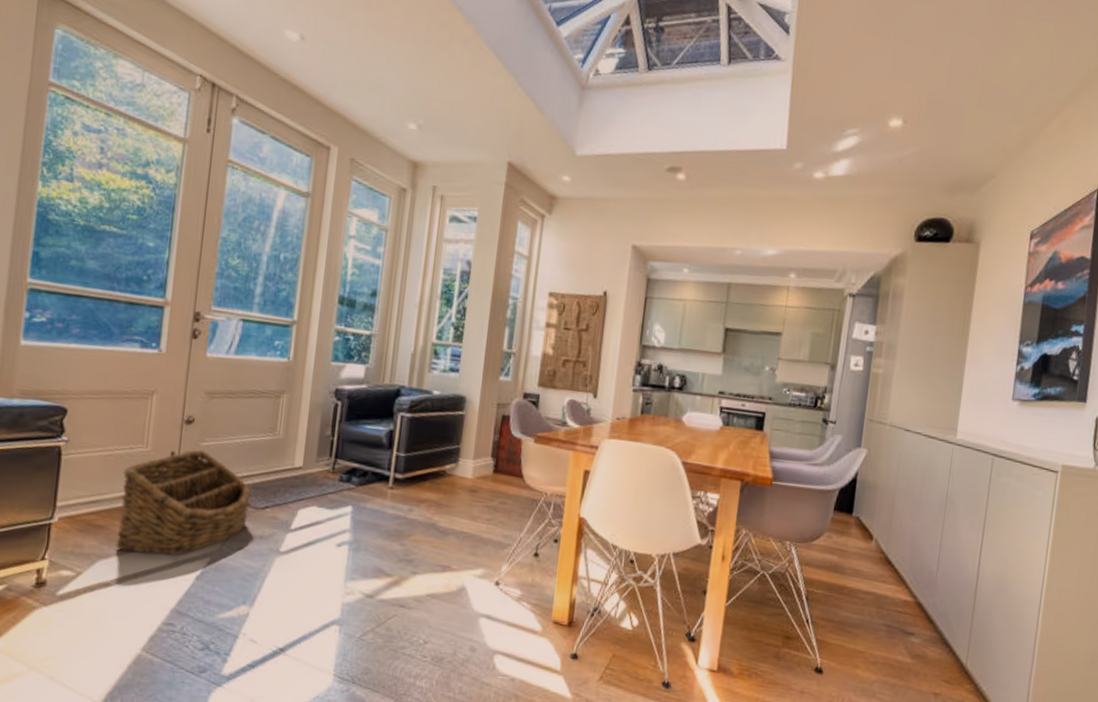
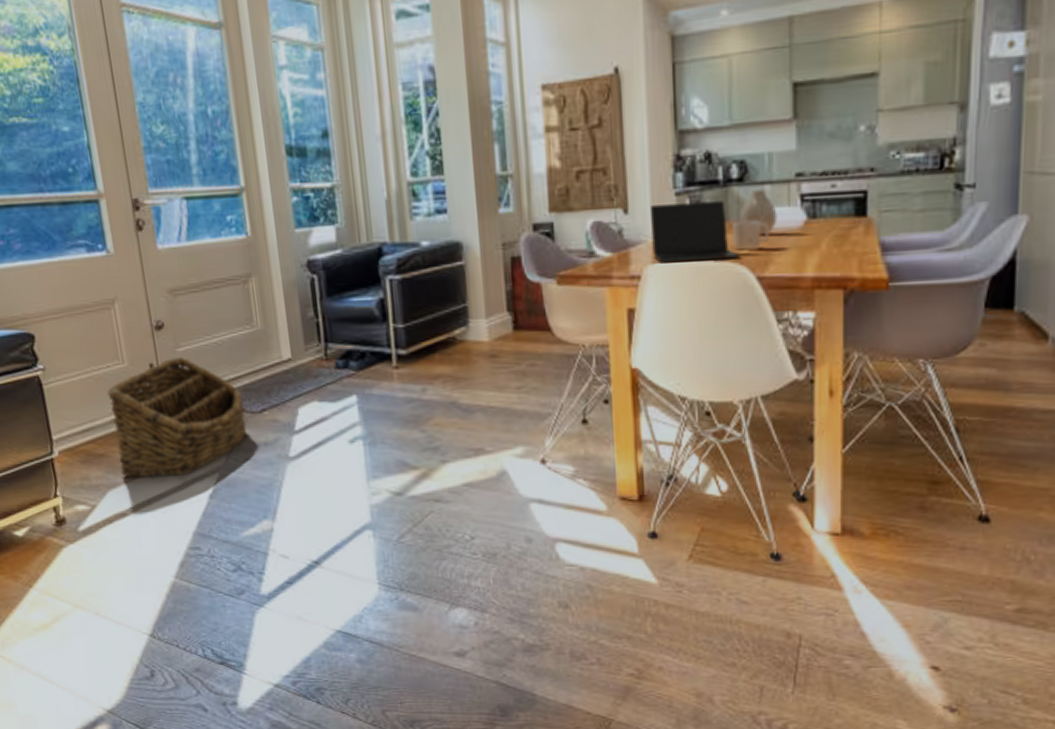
laptop: none [609,395,673,446] -> present [649,201,741,264]
mug: none [668,418,697,442] -> present [731,220,771,251]
vase: none [676,398,703,432] -> present [740,189,778,235]

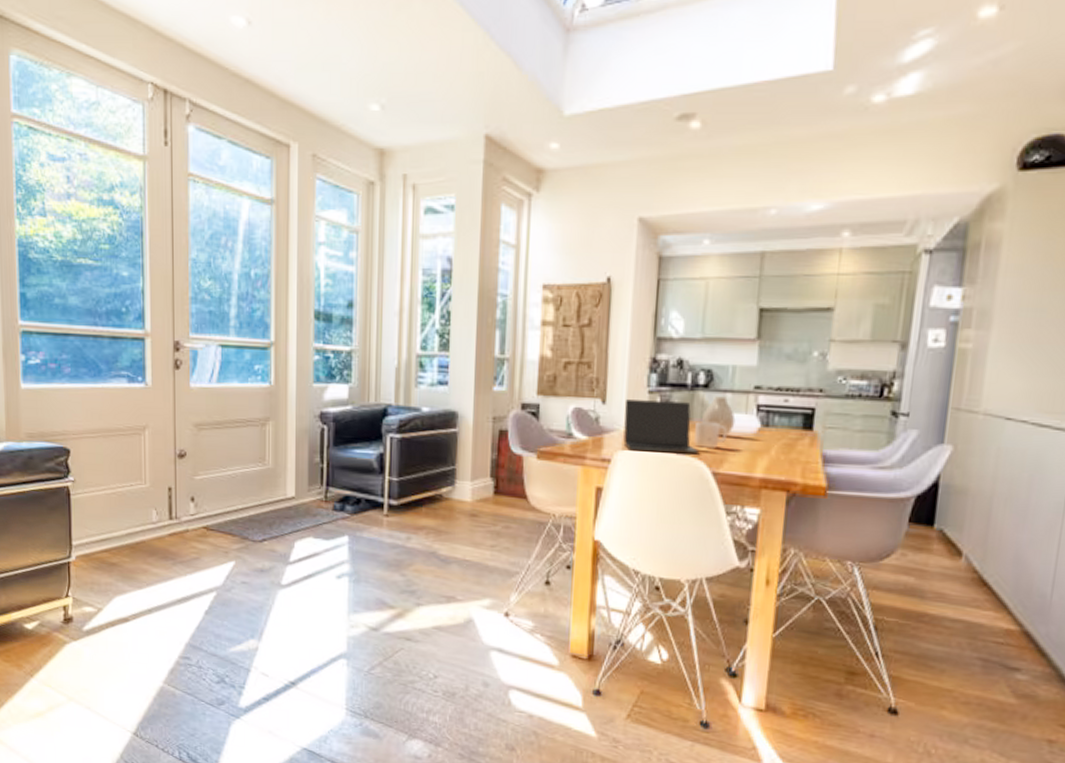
basket: present [107,356,248,478] -> none [127,483,247,590]

